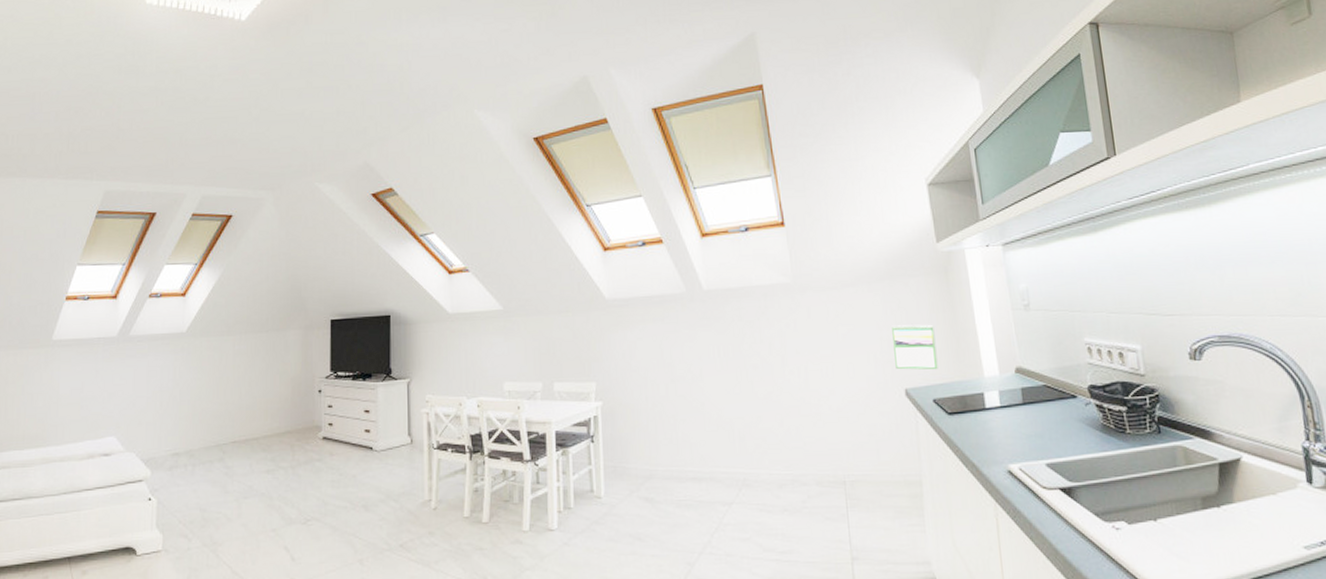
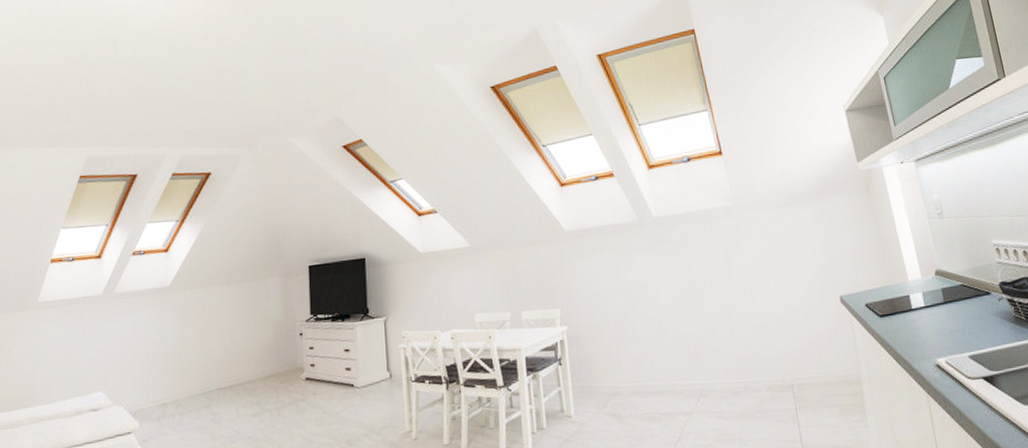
calendar: present [892,324,938,370] -> none [824,236,868,279]

